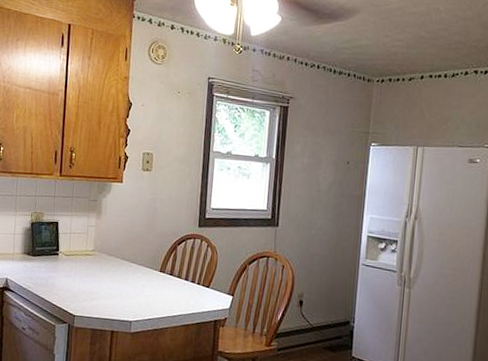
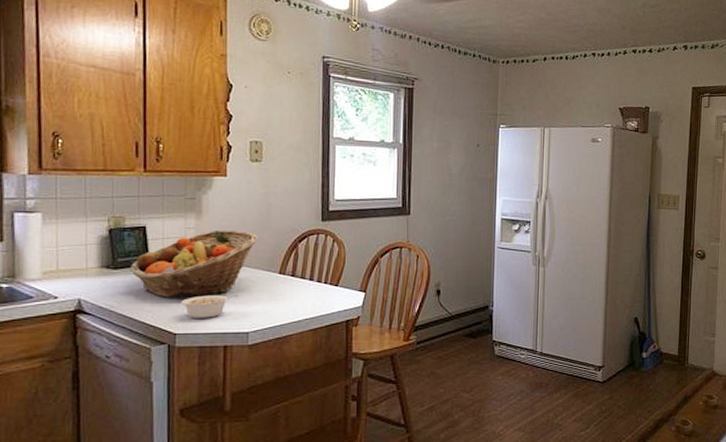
fruit basket: none [44,229,145,287] -> present [130,229,258,298]
legume: none [80,285,125,305] -> present [180,294,238,318]

